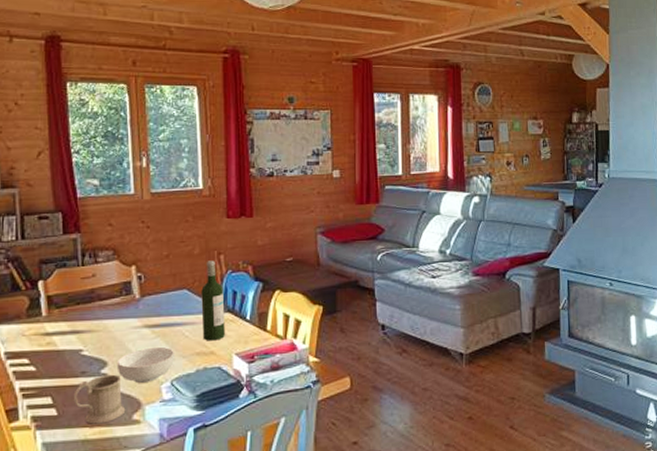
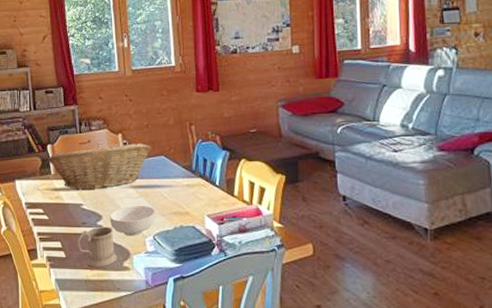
fruit basket: none [37,276,170,333] -> present [47,143,150,190]
wine bottle: present [201,260,225,341] -> none [176,130,198,203]

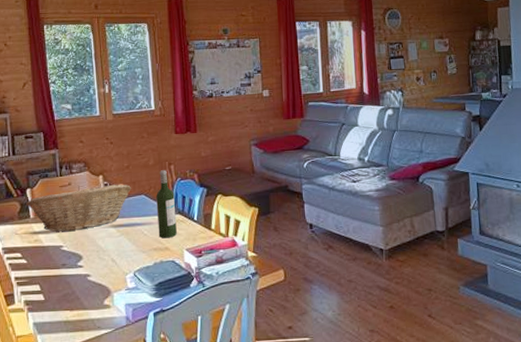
mug: present [77,226,118,267] -> none [56,266,98,308]
cereal bowl: present [109,205,156,235] -> none [90,243,137,274]
wine bottle: none [176,130,198,203] -> present [156,170,177,239]

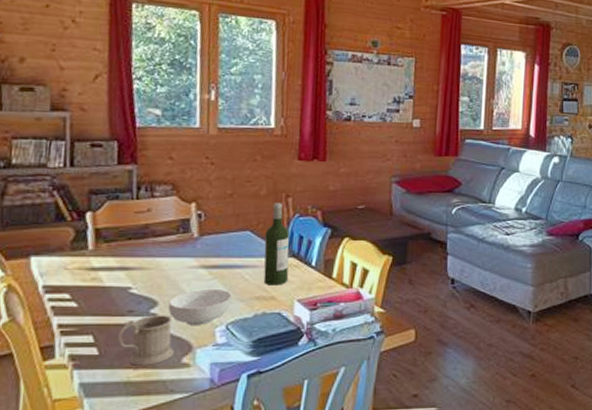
fruit basket: present [26,184,131,232] -> none [83,214,233,270]
mug: none [56,266,98,308] -> present [117,315,175,366]
cereal bowl: none [90,243,137,274] -> present [168,288,233,325]

